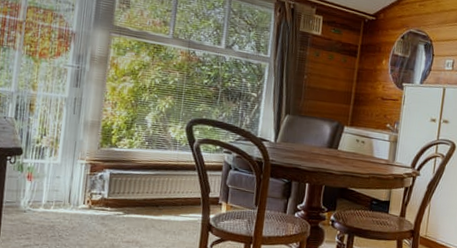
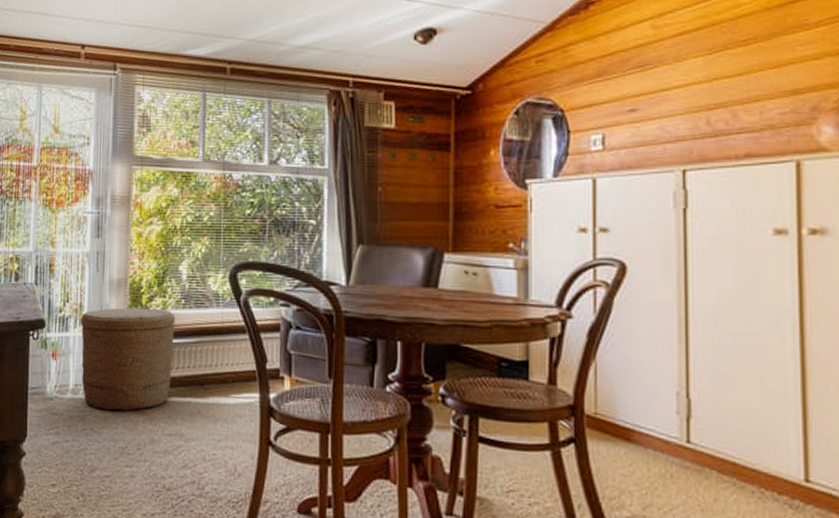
basket: none [53,143,139,223] -> present [80,307,176,411]

